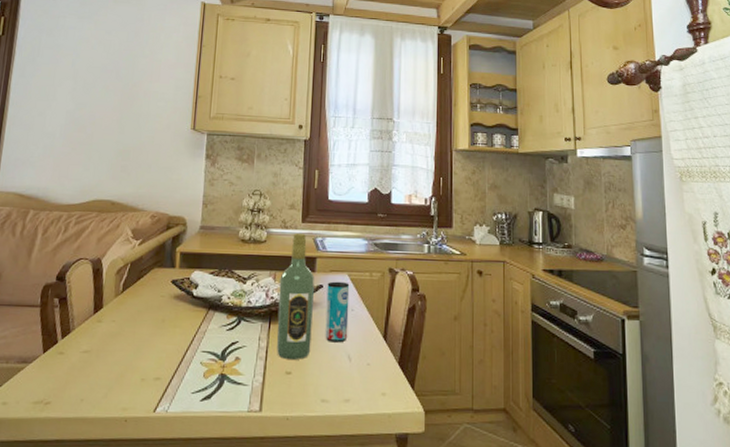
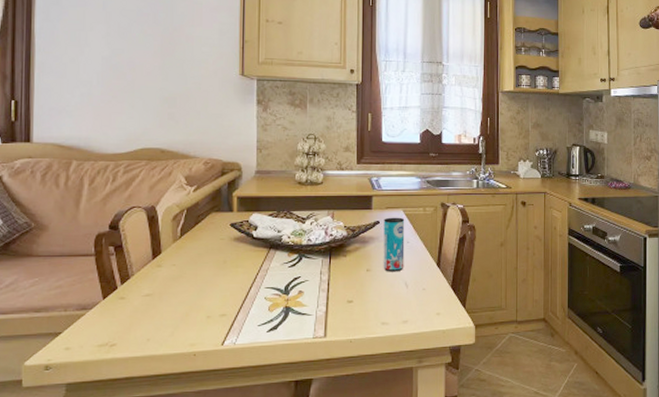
wine bottle: present [276,233,314,360] -> none [337,174,371,289]

